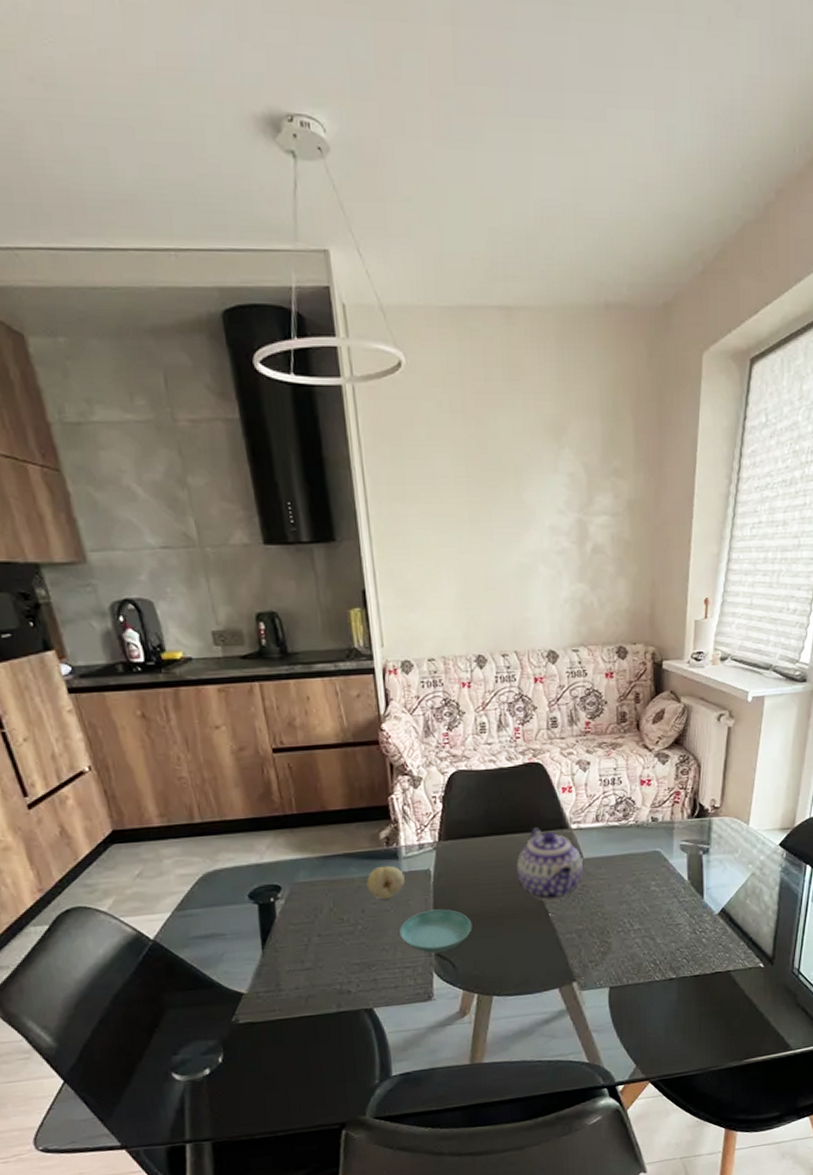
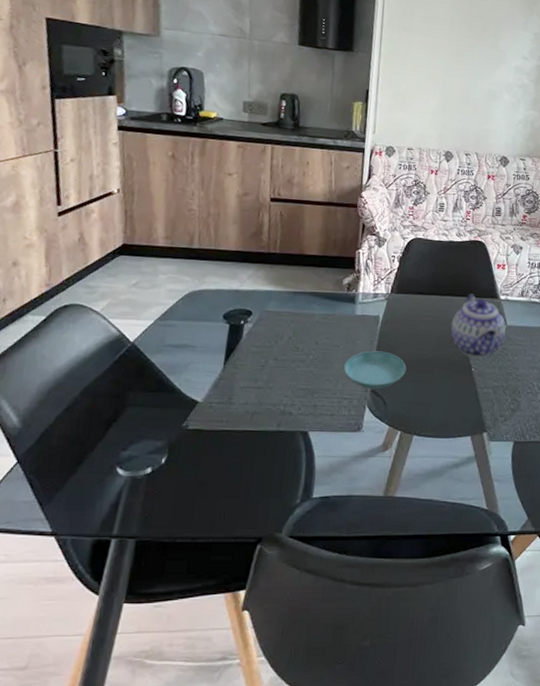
fruit: present [366,865,405,900] -> none [324,307,357,336]

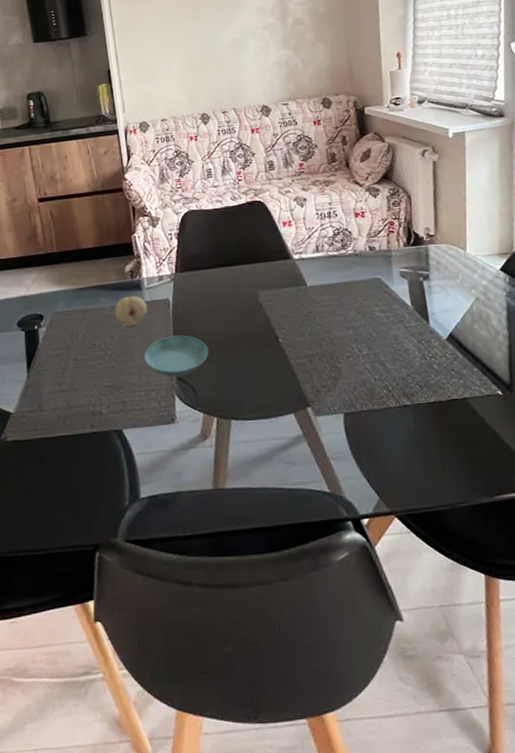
fruit: none [324,307,357,336] -> present [114,296,147,327]
teapot: present [450,294,506,358] -> none [245,258,309,327]

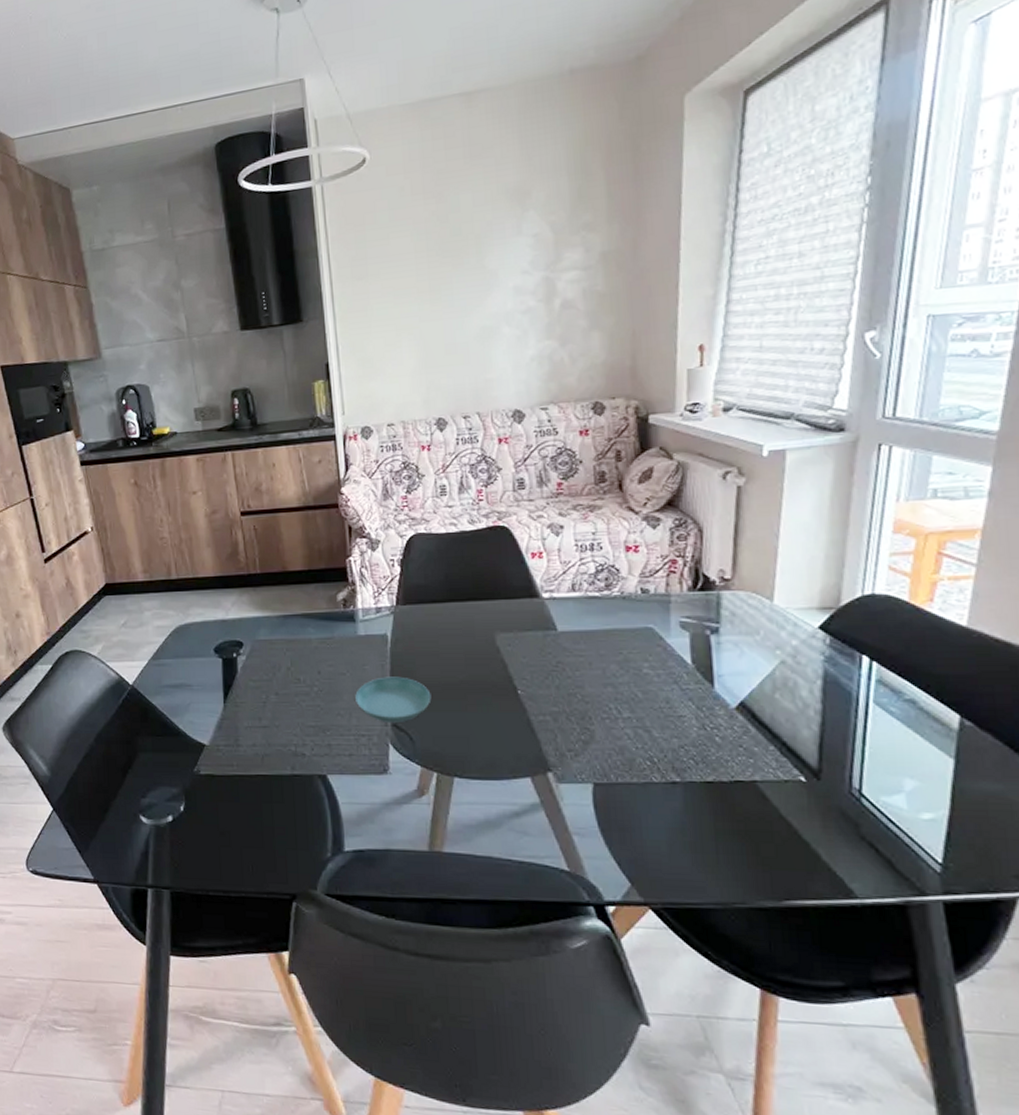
fruit: present [114,296,147,327] -> none [323,628,361,662]

